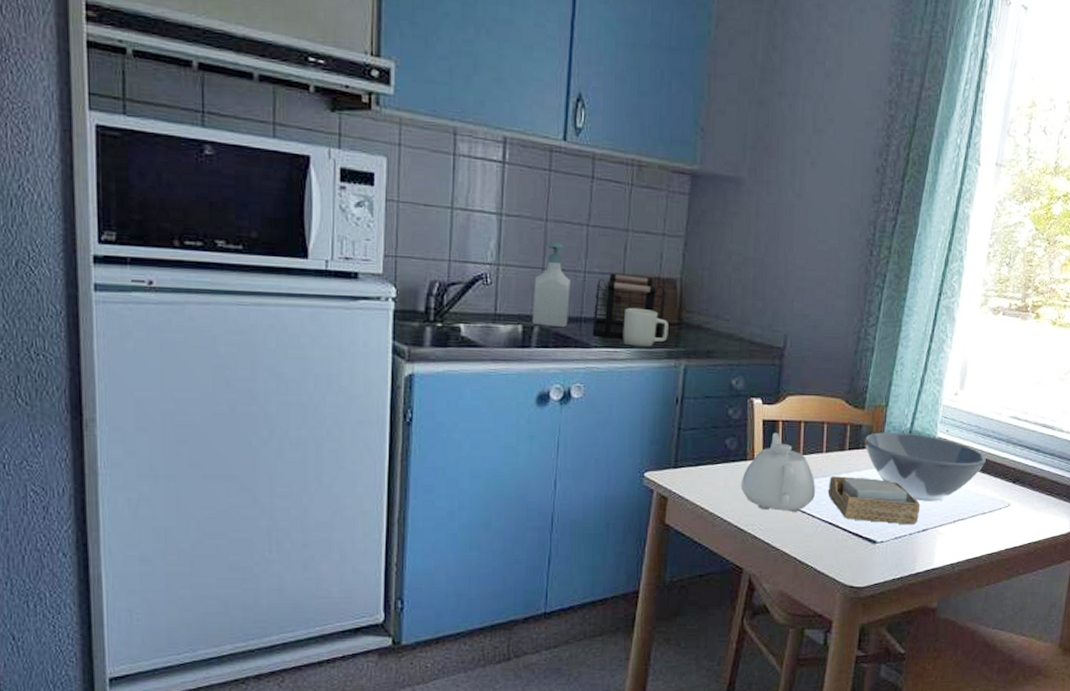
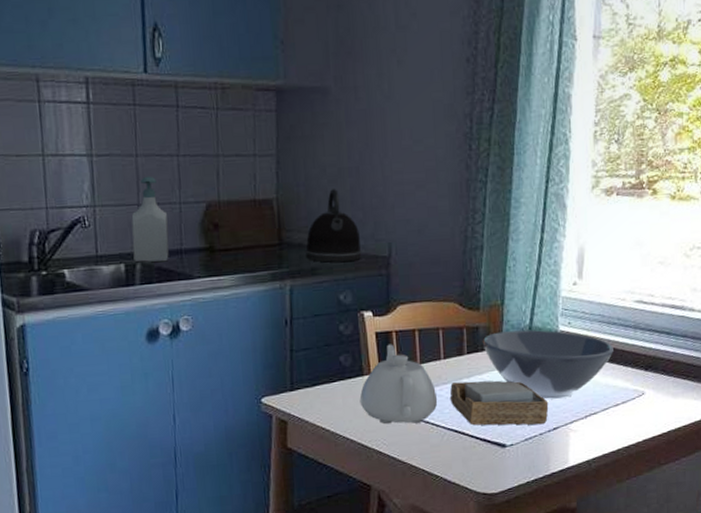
dish rack: present [592,273,667,343] -> none [193,200,265,267]
mug: present [622,307,669,348] -> none [223,232,270,274]
kettle: none [702,275,758,349] -> present [304,188,362,263]

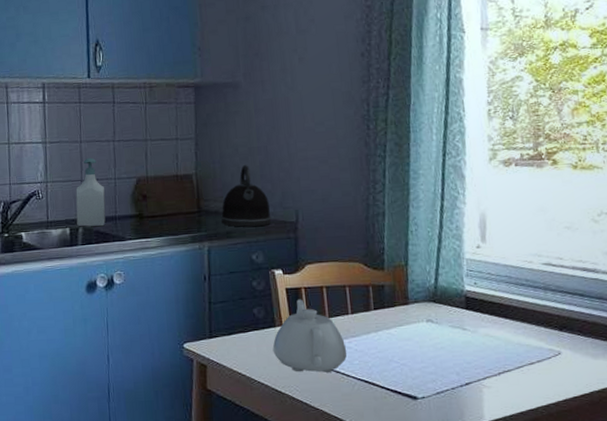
napkin holder: present [449,380,549,426] -> none [358,335,460,380]
bowl: present [482,330,613,400] -> none [388,289,524,355]

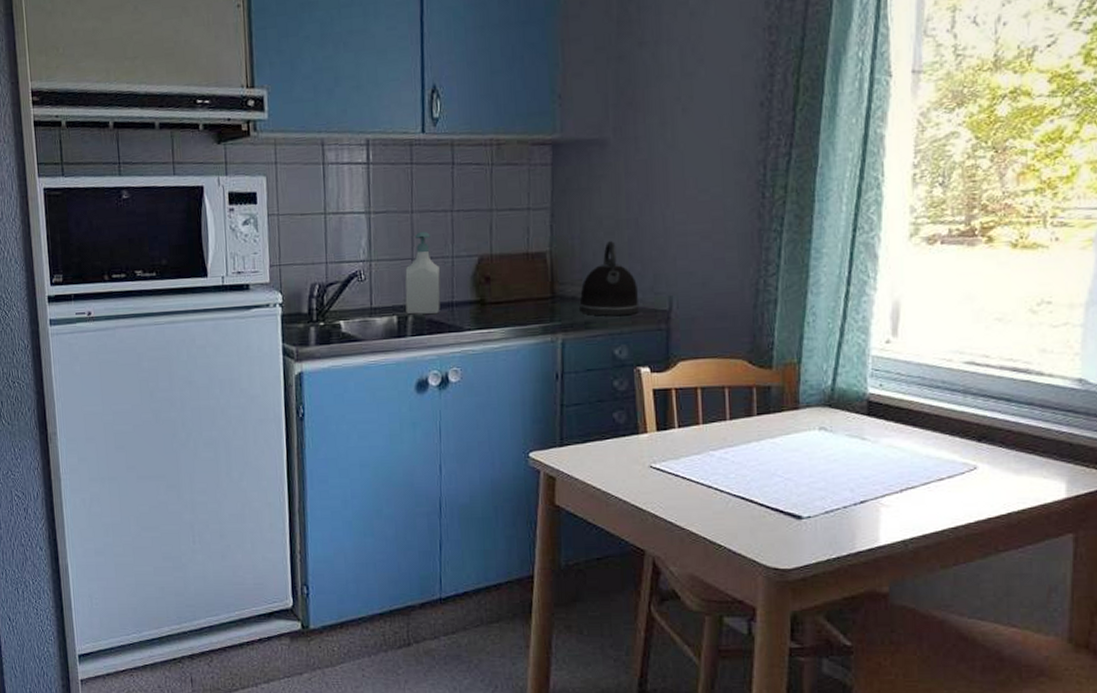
teapot: present [272,299,347,372] -> none [634,402,722,487]

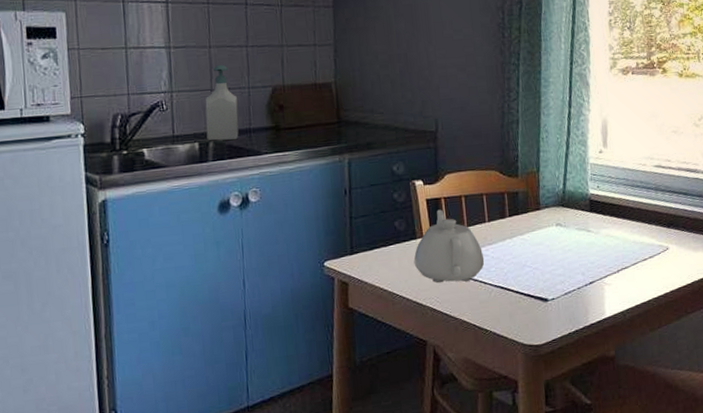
kettle: present [578,240,640,317] -> none [360,72,412,138]
teapot: none [634,402,722,487] -> present [413,209,485,283]

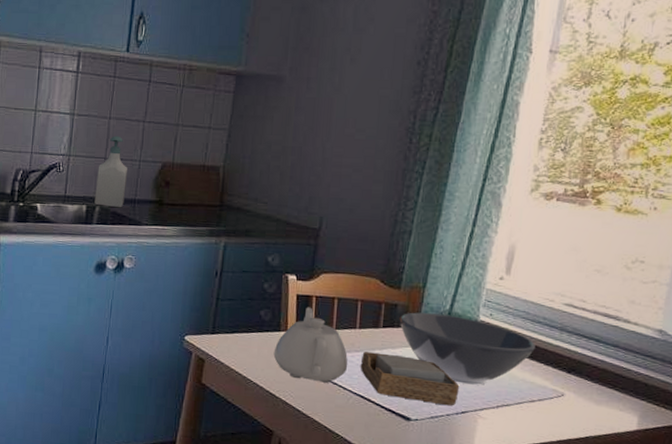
napkin holder: none [495,240,585,282] -> present [360,352,460,406]
bowl: none [522,193,639,256] -> present [399,312,535,385]

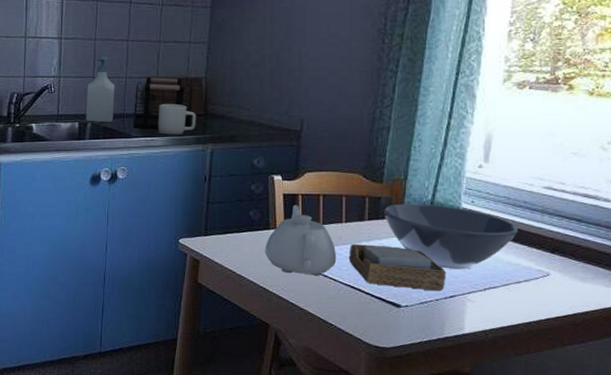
dish rack: none [144,161,210,222] -> present [133,77,194,131]
mug: none [170,191,211,227] -> present [158,103,196,136]

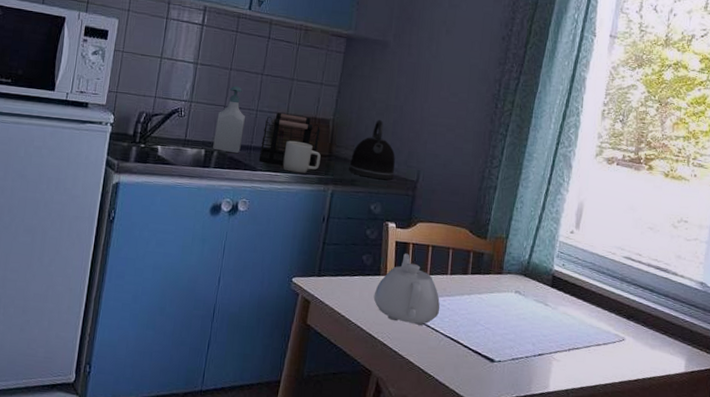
kettle: none [226,71,276,133] -> present [348,119,395,180]
napkin holder: present [348,244,447,291] -> none [450,296,537,349]
bowl: present [383,204,518,270] -> none [485,261,600,329]

